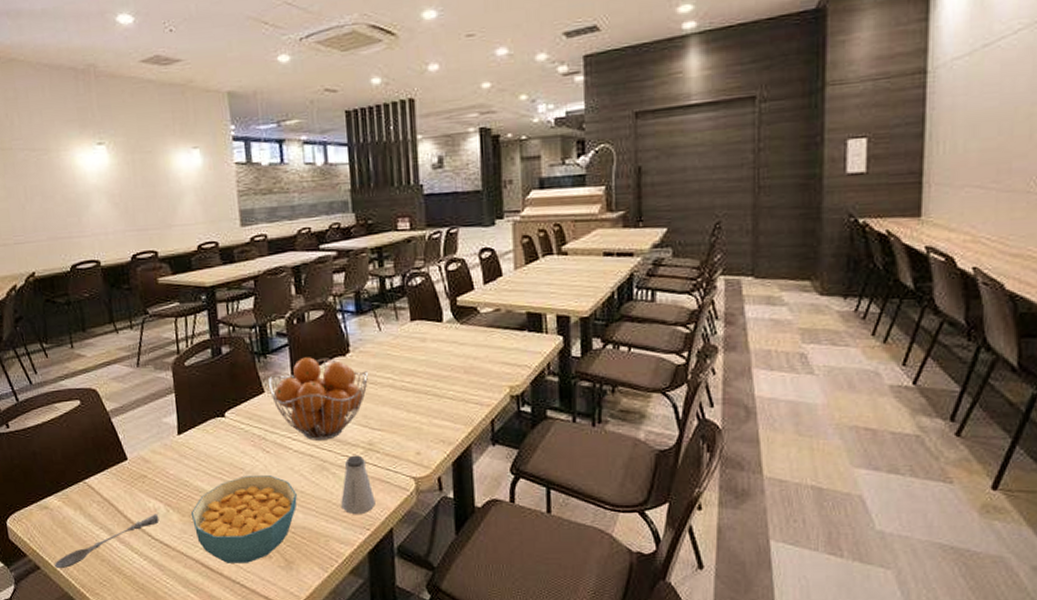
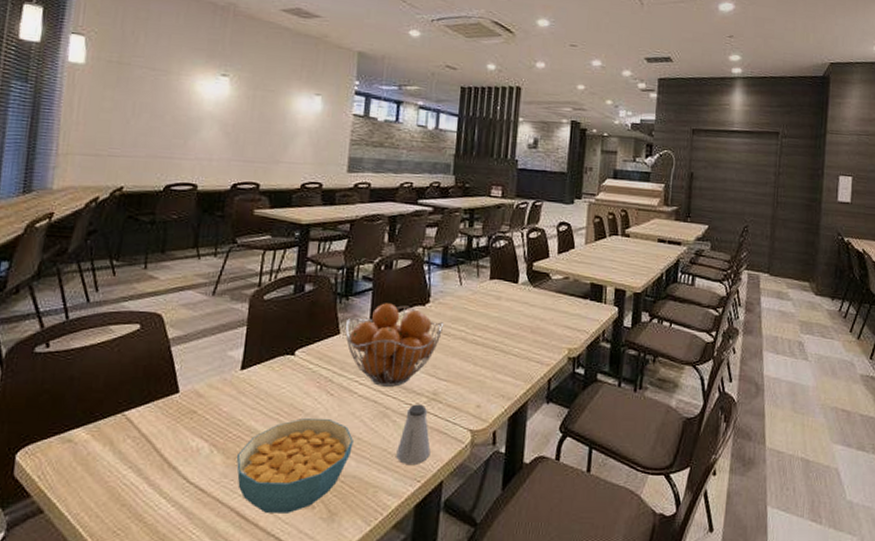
soupspoon: present [54,514,159,569] -> none [61,454,200,514]

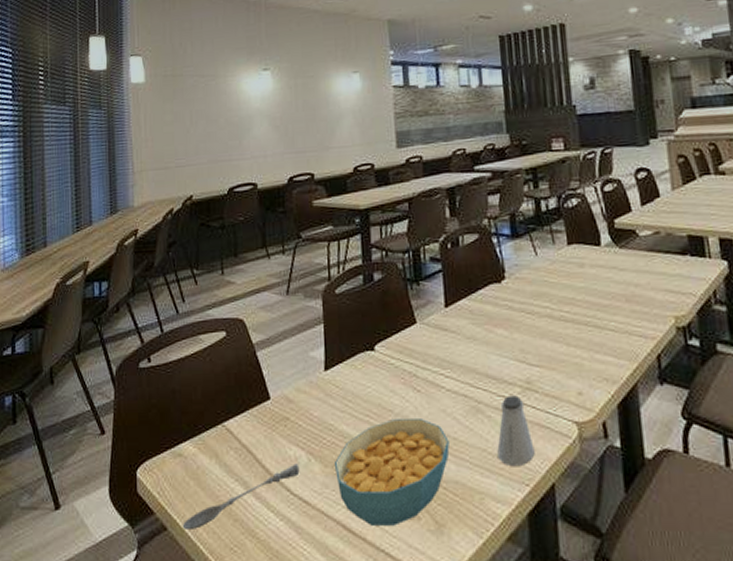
soupspoon: none [61,454,200,514] -> present [182,463,300,531]
fruit basket: present [345,303,445,387] -> none [421,284,526,378]

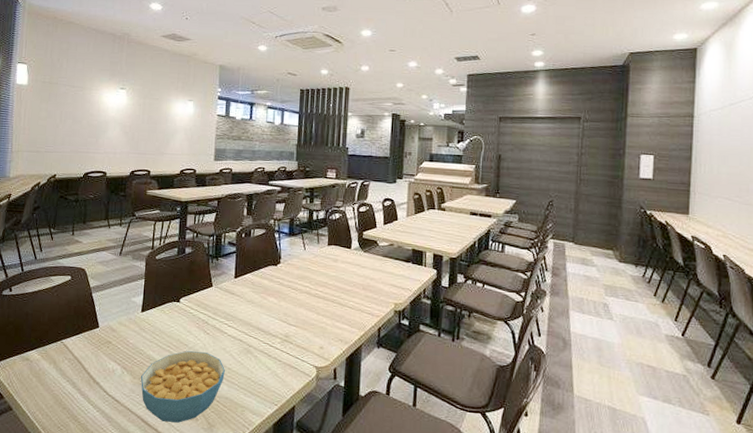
soupspoon: present [182,463,300,531] -> none [24,374,115,412]
saltshaker: present [497,395,535,465] -> none [258,343,285,392]

